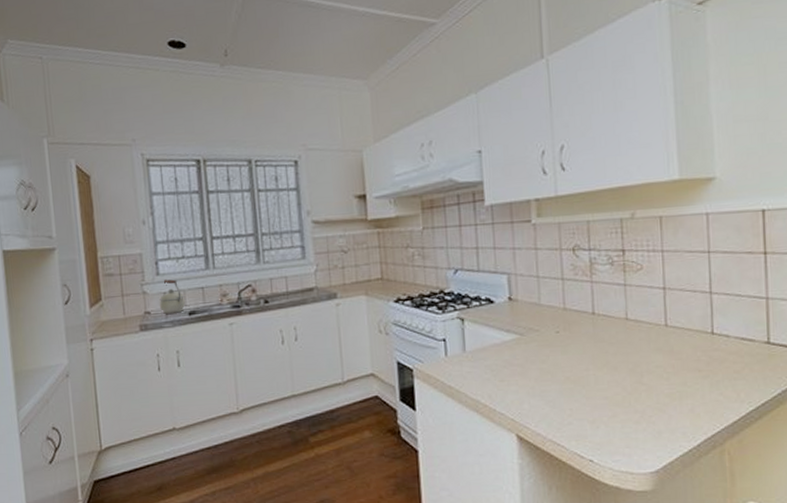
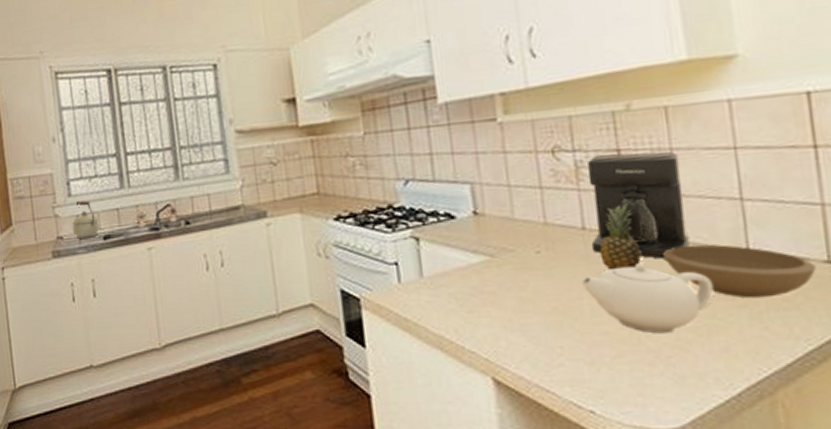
teapot: none [590,342,686,398] -> present [582,263,714,334]
coffee maker: none [598,252,671,339] -> present [586,151,690,259]
fruit: none [604,294,636,348] -> present [599,204,642,271]
bowl: none [651,328,759,371] -> present [663,244,816,299]

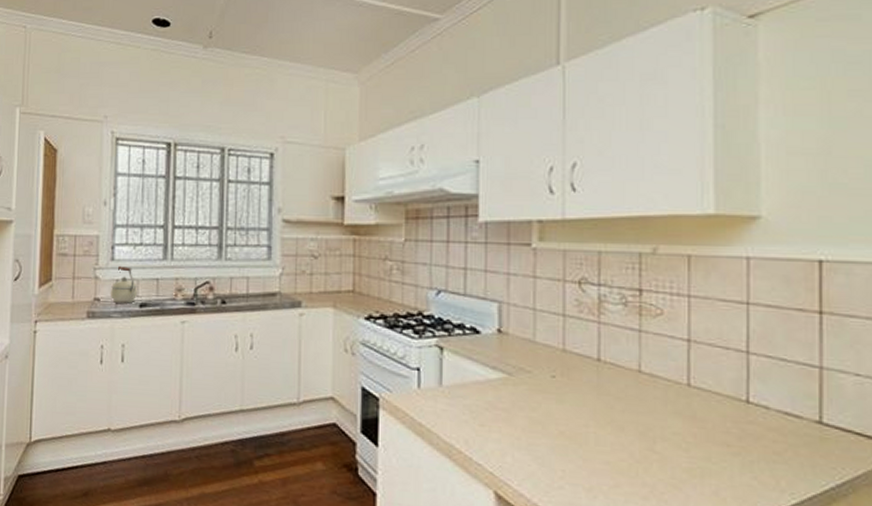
teapot: present [582,263,714,334] -> none [591,400,712,471]
coffee maker: present [586,151,690,259] -> none [604,291,695,399]
fruit: present [599,204,642,271] -> none [611,342,650,405]
bowl: present [663,244,816,299] -> none [669,389,807,449]

